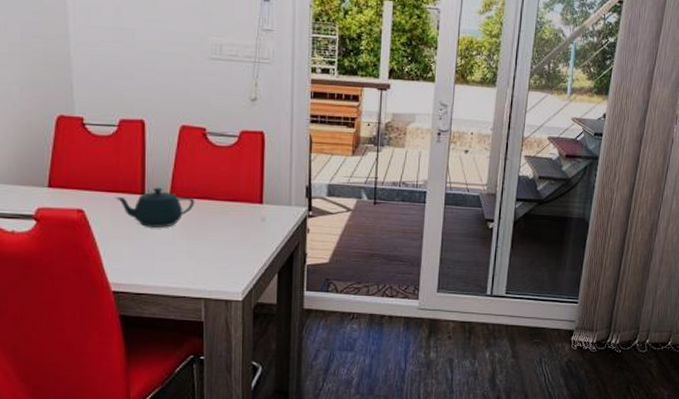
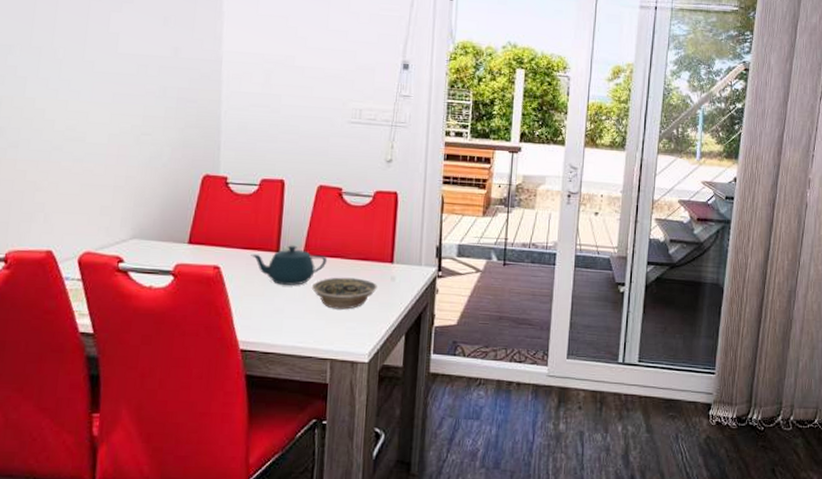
bowl: none [180,218,248,250] -> present [311,277,377,310]

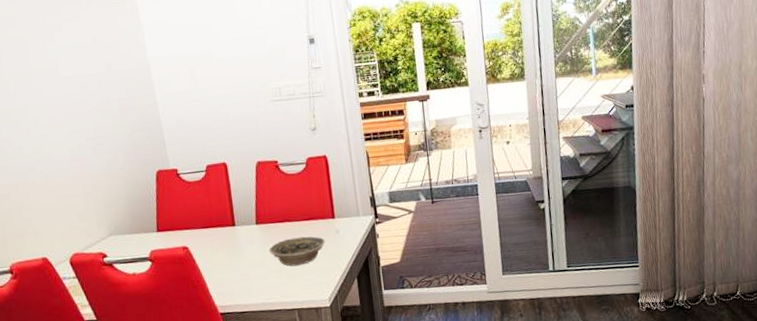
teapot: present [250,245,328,285] -> none [211,217,278,254]

